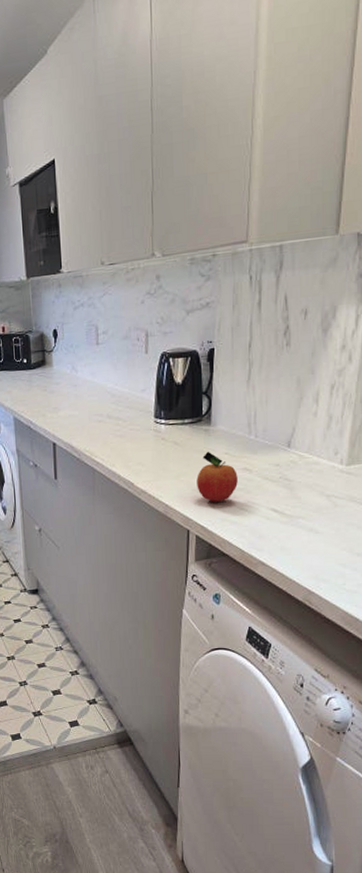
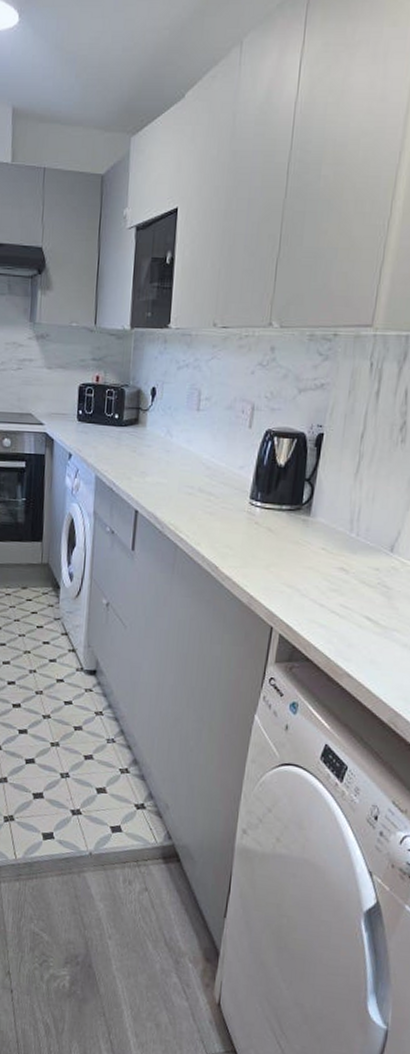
fruit: present [196,451,238,502] -> none [287,543,333,601]

